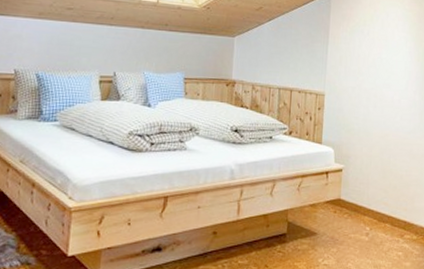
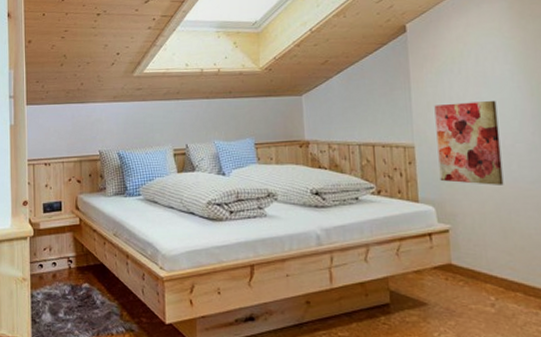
wall art: none [341,60,392,133] -> present [434,100,504,185]

